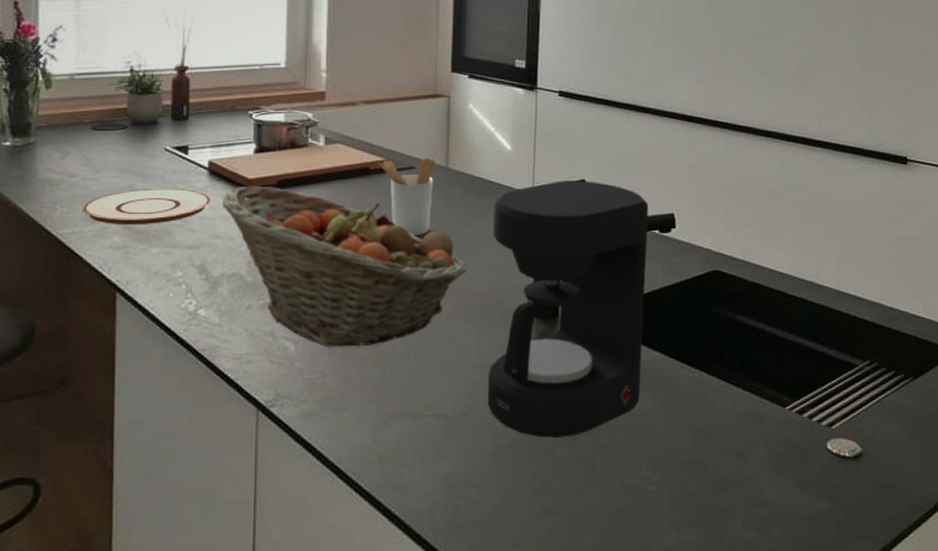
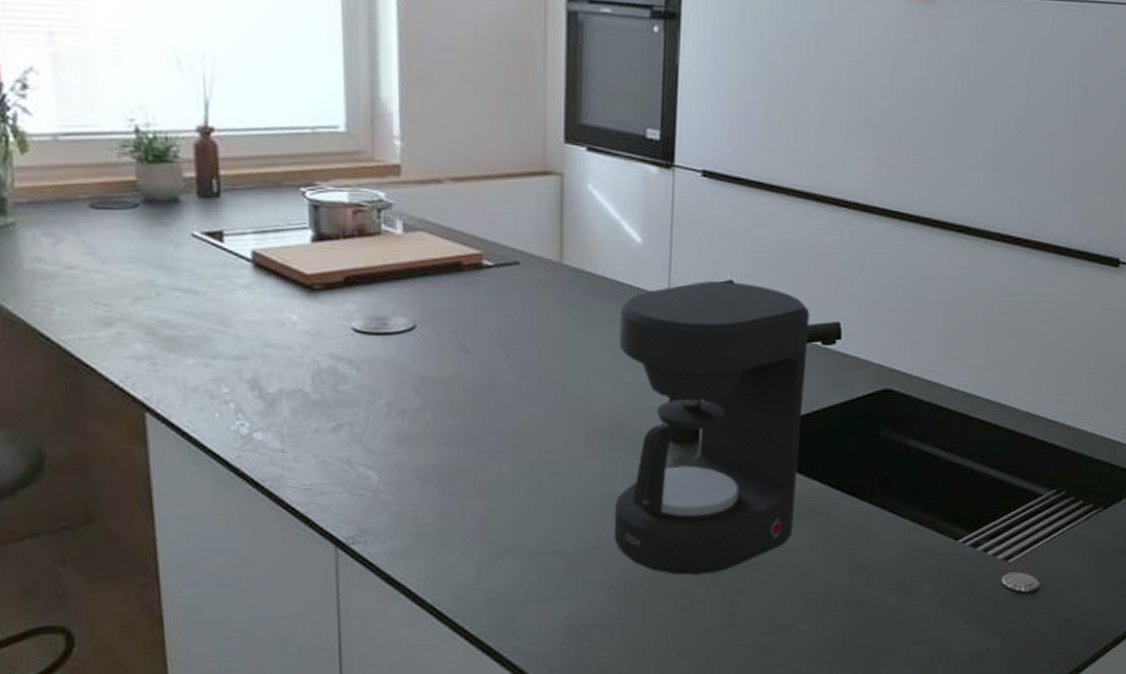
plate: present [82,188,211,225] -> none [89,284,259,331]
fruit basket: present [223,185,466,347] -> none [274,282,587,476]
utensil holder: present [378,157,436,236] -> none [473,251,546,347]

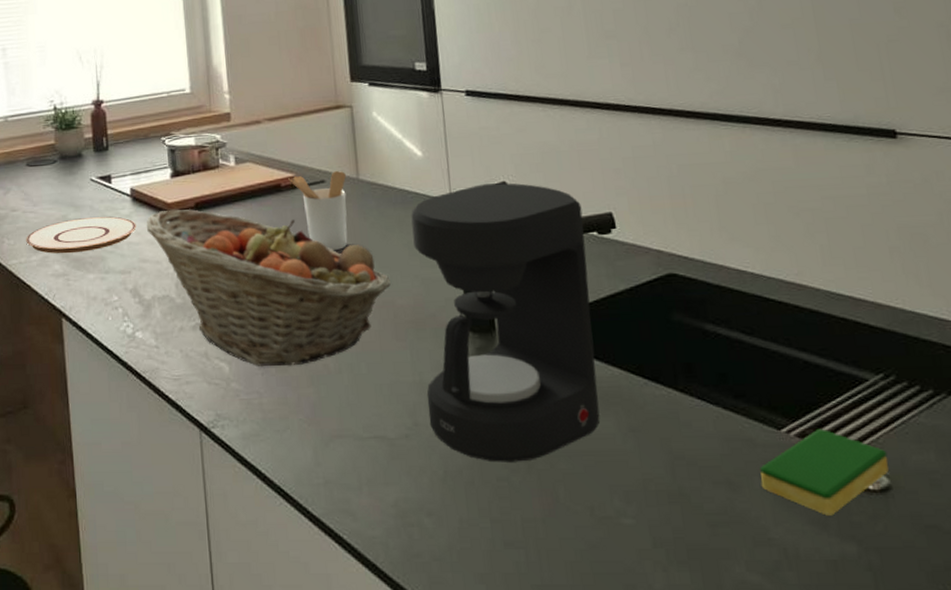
plate: none [89,284,259,331] -> present [26,216,136,254]
fruit basket: none [274,282,587,476] -> present [147,209,391,366]
utensil holder: none [473,251,546,347] -> present [288,170,348,251]
dish sponge: none [931,538,1043,615] -> present [760,428,889,516]

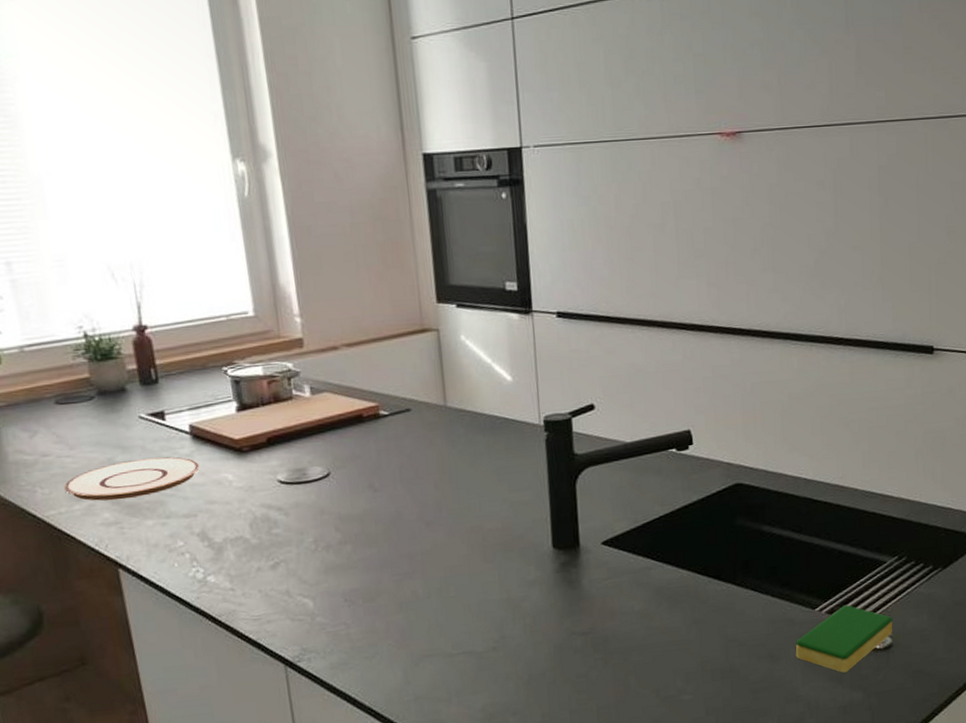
fruit basket: present [147,209,391,366] -> none [211,445,479,599]
utensil holder: present [288,170,348,251] -> none [371,397,435,481]
coffee maker: present [411,183,600,462] -> none [500,405,669,662]

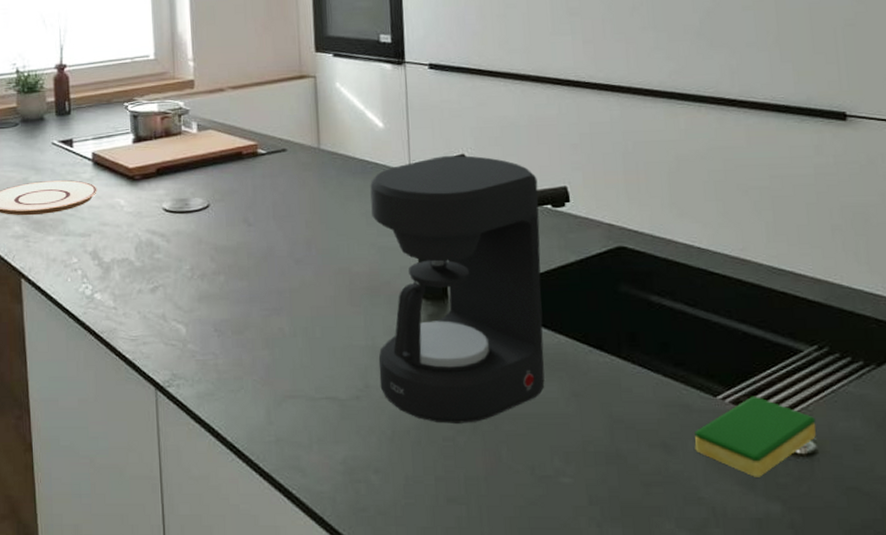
coffee maker: none [500,405,669,662] -> present [370,155,545,423]

